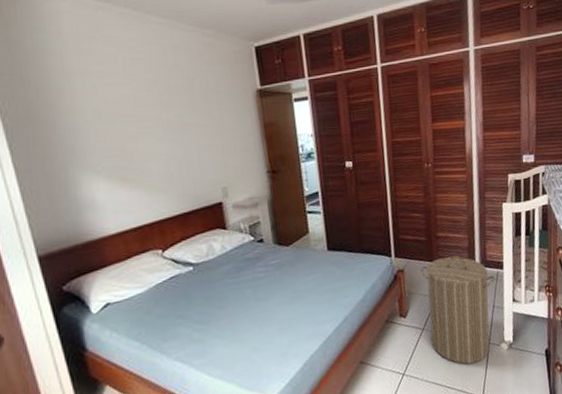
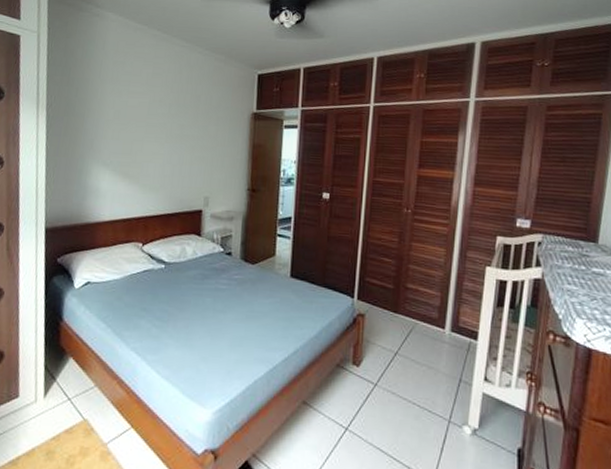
laundry hamper: present [421,255,496,364] -> none [382,311,467,439]

